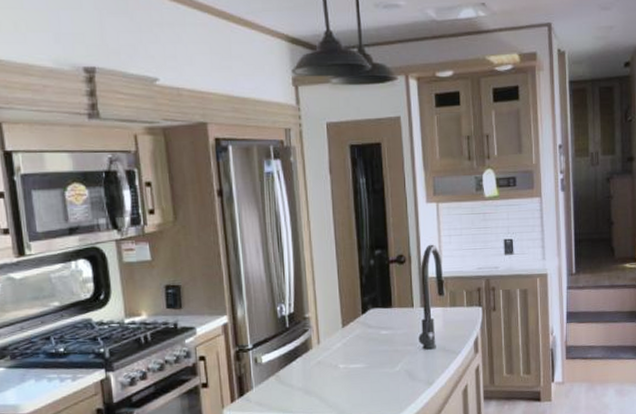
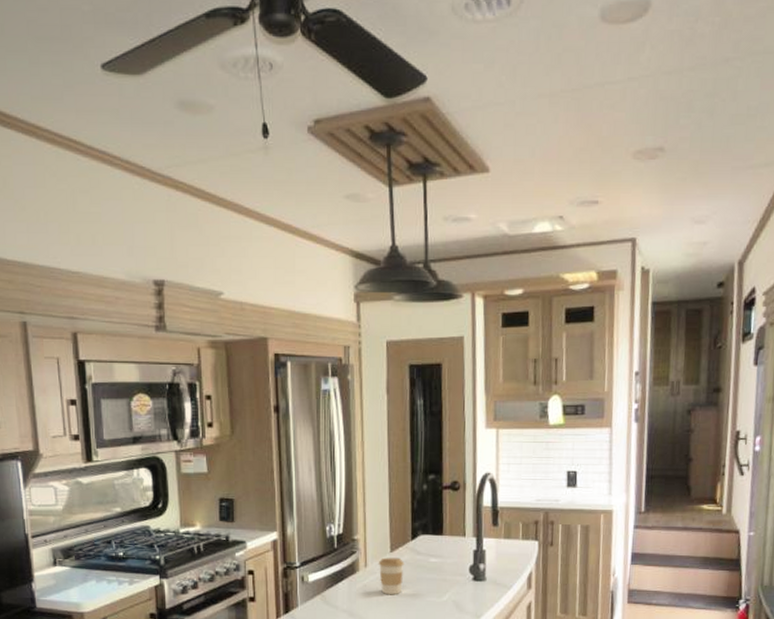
coffee cup: none [330,332,356,369] -> present [378,557,404,594]

